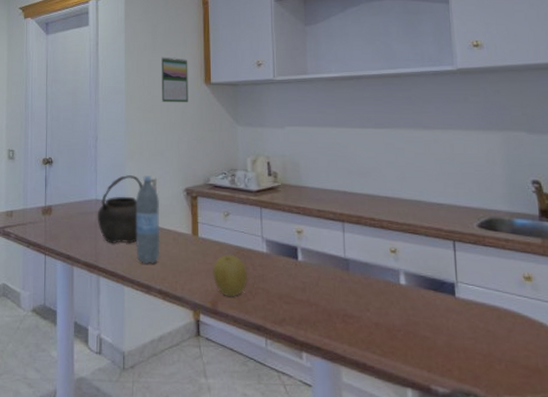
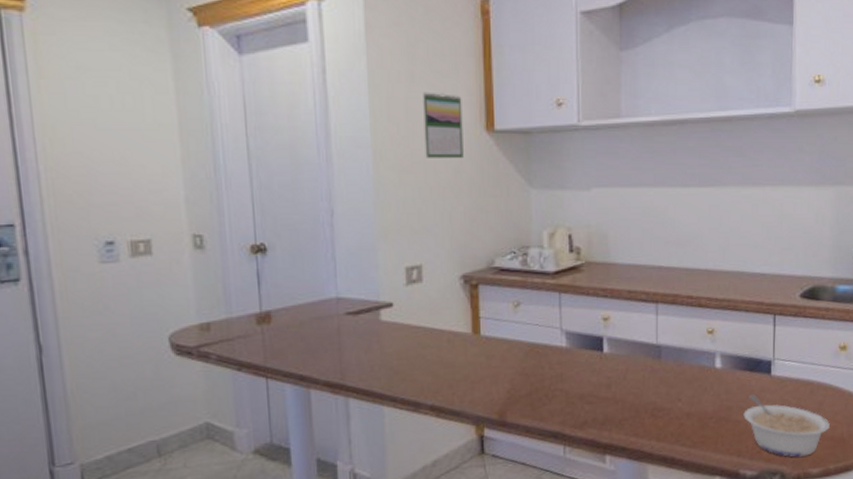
kettle: present [97,174,143,244] -> none [339,261,404,354]
water bottle: present [136,176,160,264] -> none [395,261,431,376]
fruit: present [213,255,247,297] -> none [499,354,542,404]
legume: none [431,312,522,382] -> present [743,394,830,457]

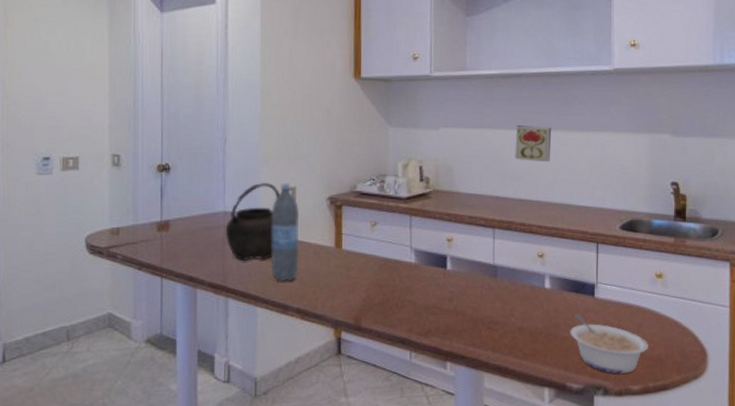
kettle: none [339,261,404,354] -> present [225,182,281,261]
water bottle: none [395,261,431,376] -> present [271,183,299,282]
calendar: present [423,91,464,159] -> none [303,45,336,100]
decorative tile: none [680,181,723,225] -> present [515,125,552,163]

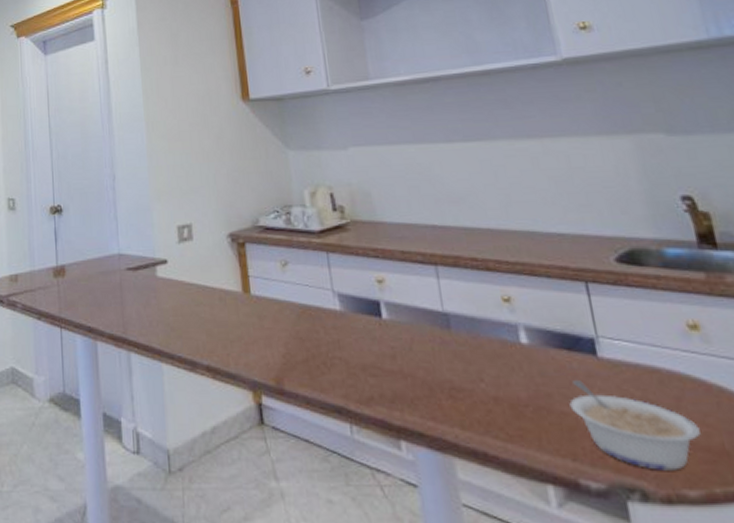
kettle: present [225,182,281,261] -> none [121,220,176,309]
water bottle: present [271,183,299,282] -> none [168,220,204,334]
decorative tile: present [515,125,552,163] -> none [444,136,496,180]

